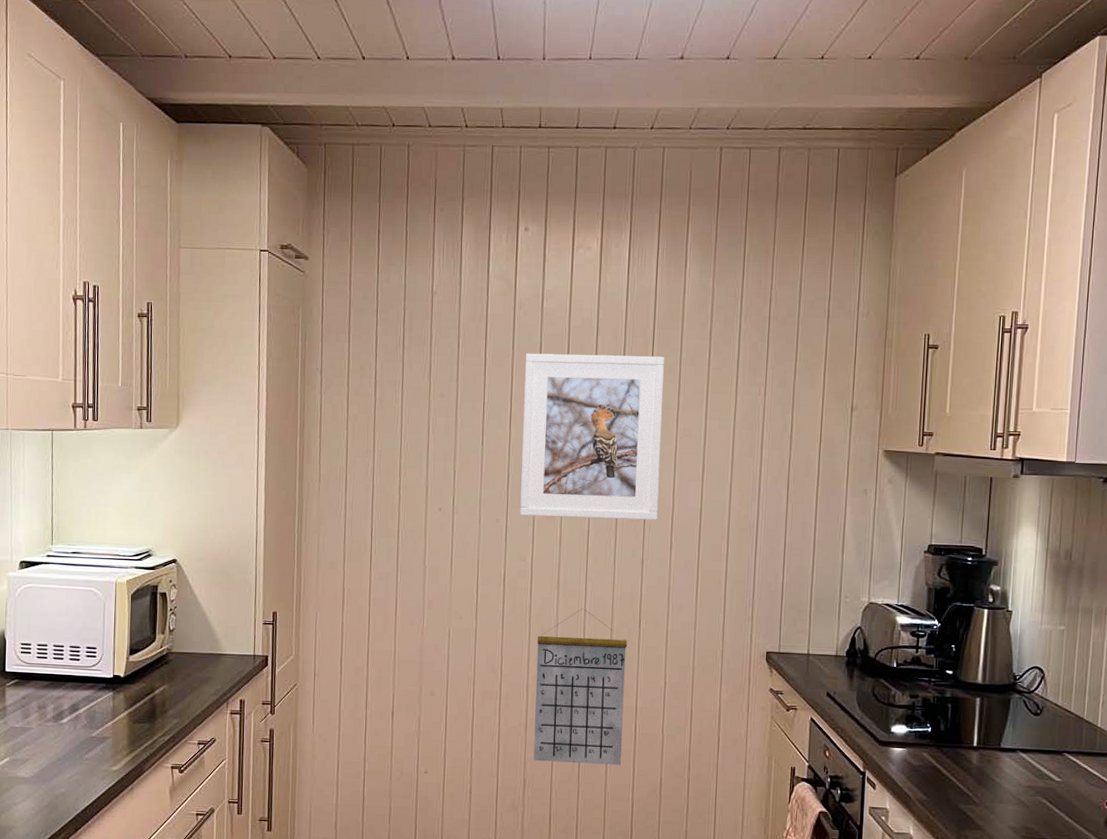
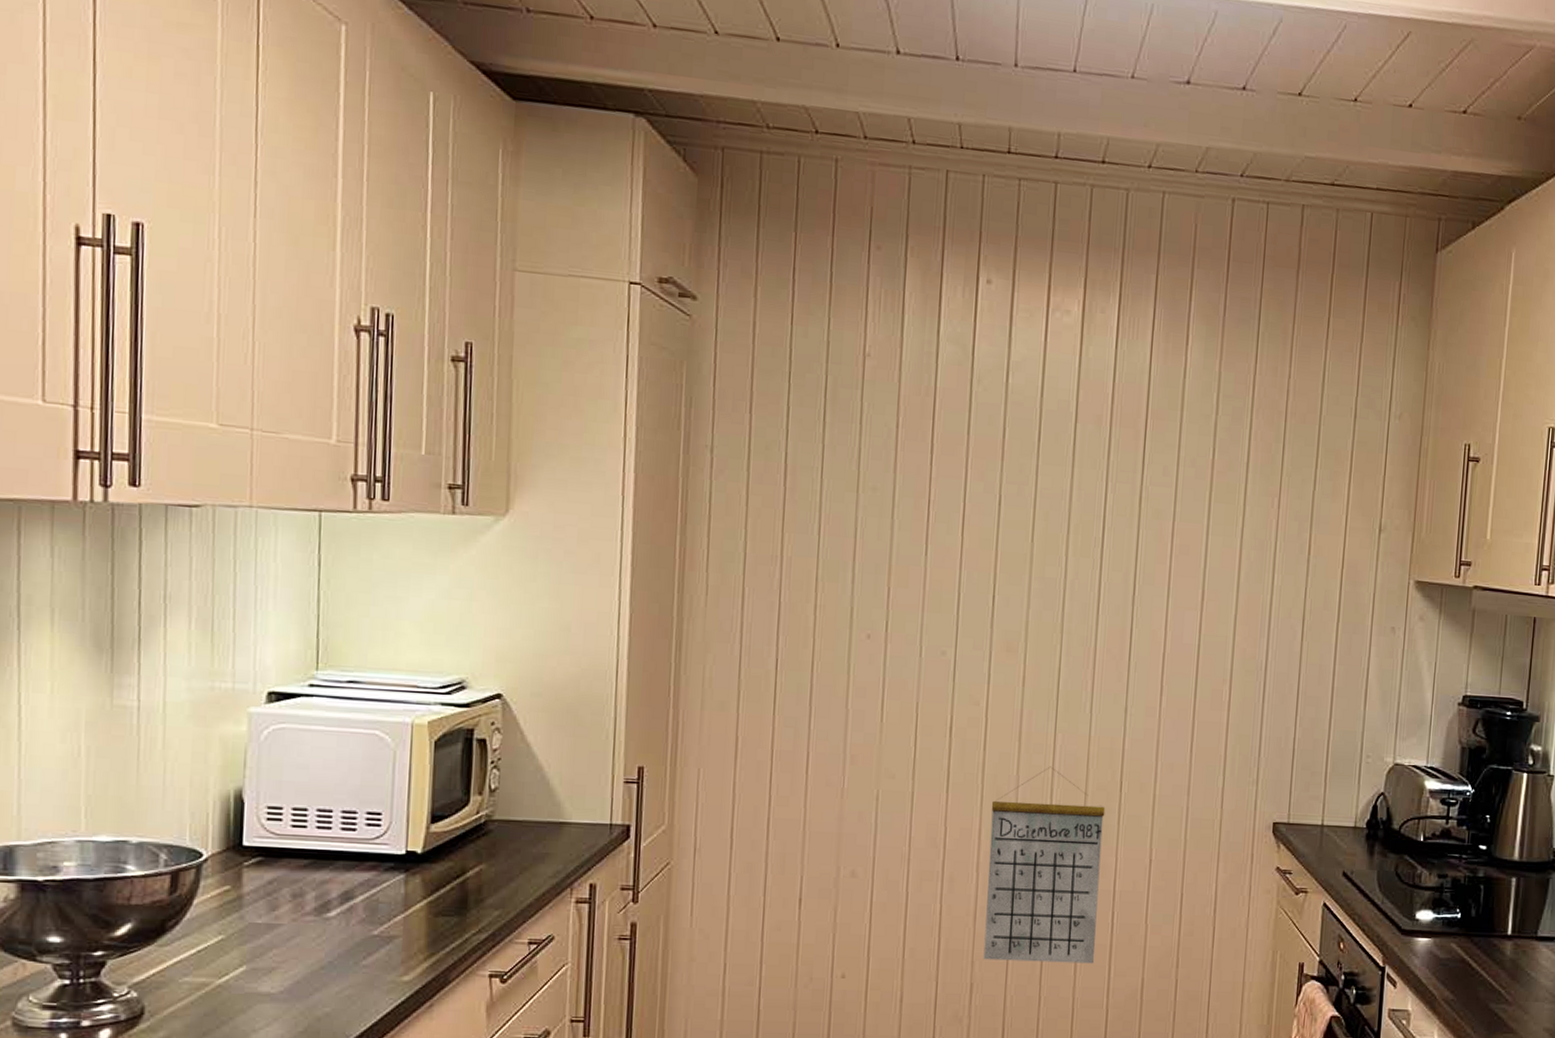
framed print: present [520,353,665,520] -> none [973,440,1159,658]

